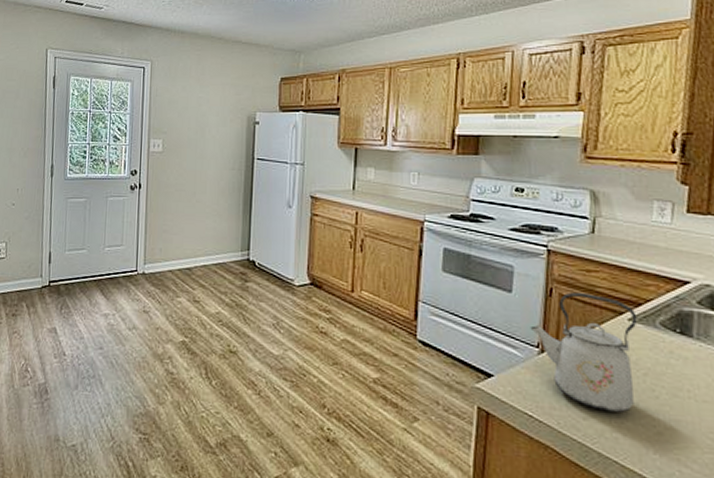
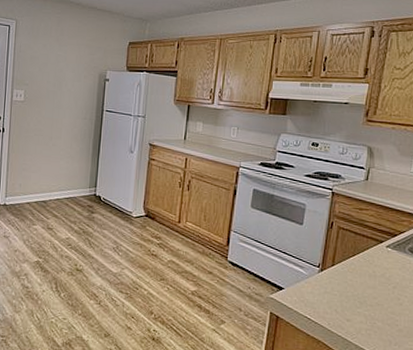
kettle: present [530,292,638,412] -> none [314,225,393,315]

